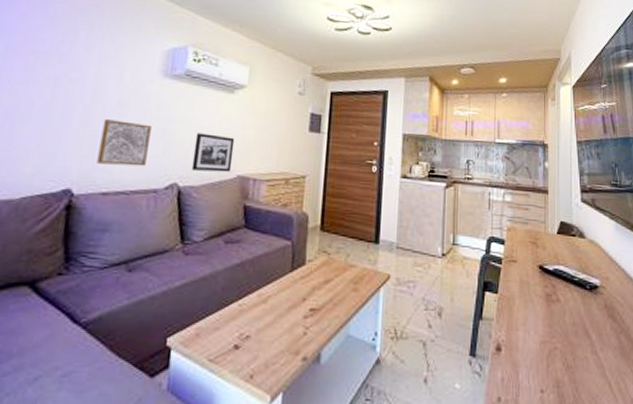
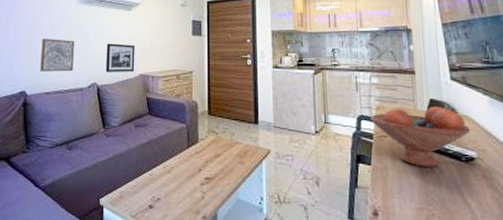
fruit bowl: none [501,229,596,296] -> present [370,106,470,168]

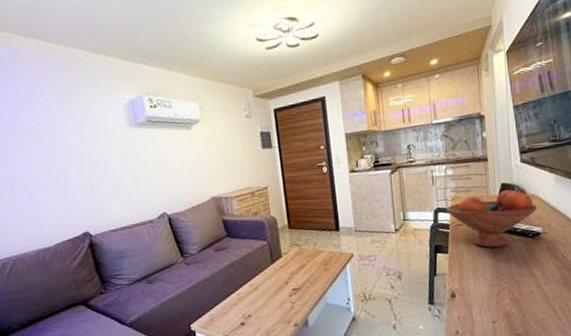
wall art: present [40,39,74,72] -> none [95,170,138,209]
picture frame: present [105,43,135,72] -> none [169,166,206,200]

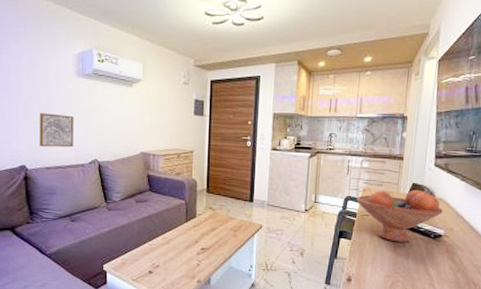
wall art: none [95,170,138,209] -> present [39,113,73,148]

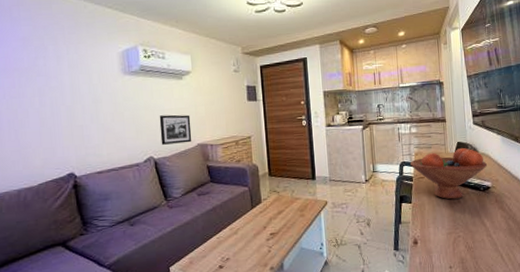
wall art: present [39,113,73,148] -> none [85,114,125,151]
picture frame: none [106,120,136,150] -> present [159,114,192,145]

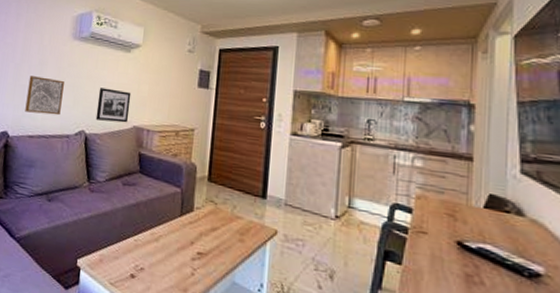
wall art: none [85,114,125,151] -> present [25,76,64,116]
fruit bowl: present [410,147,487,200] -> none [407,199,539,279]

